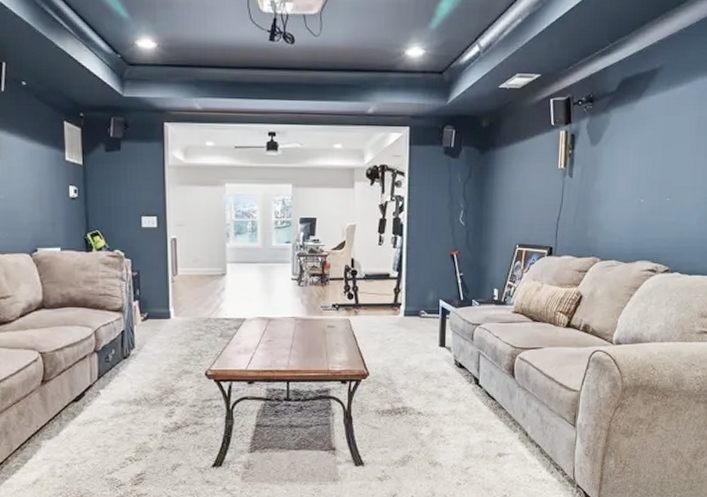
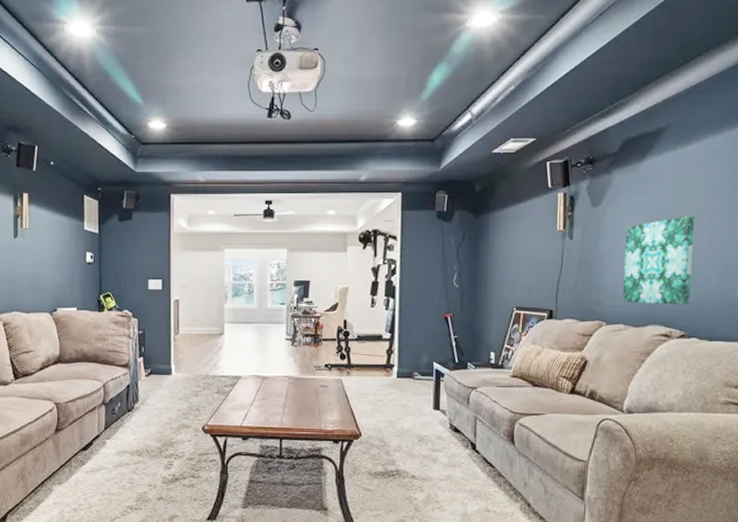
wall art: none [615,156,682,242] -> present [622,216,695,305]

